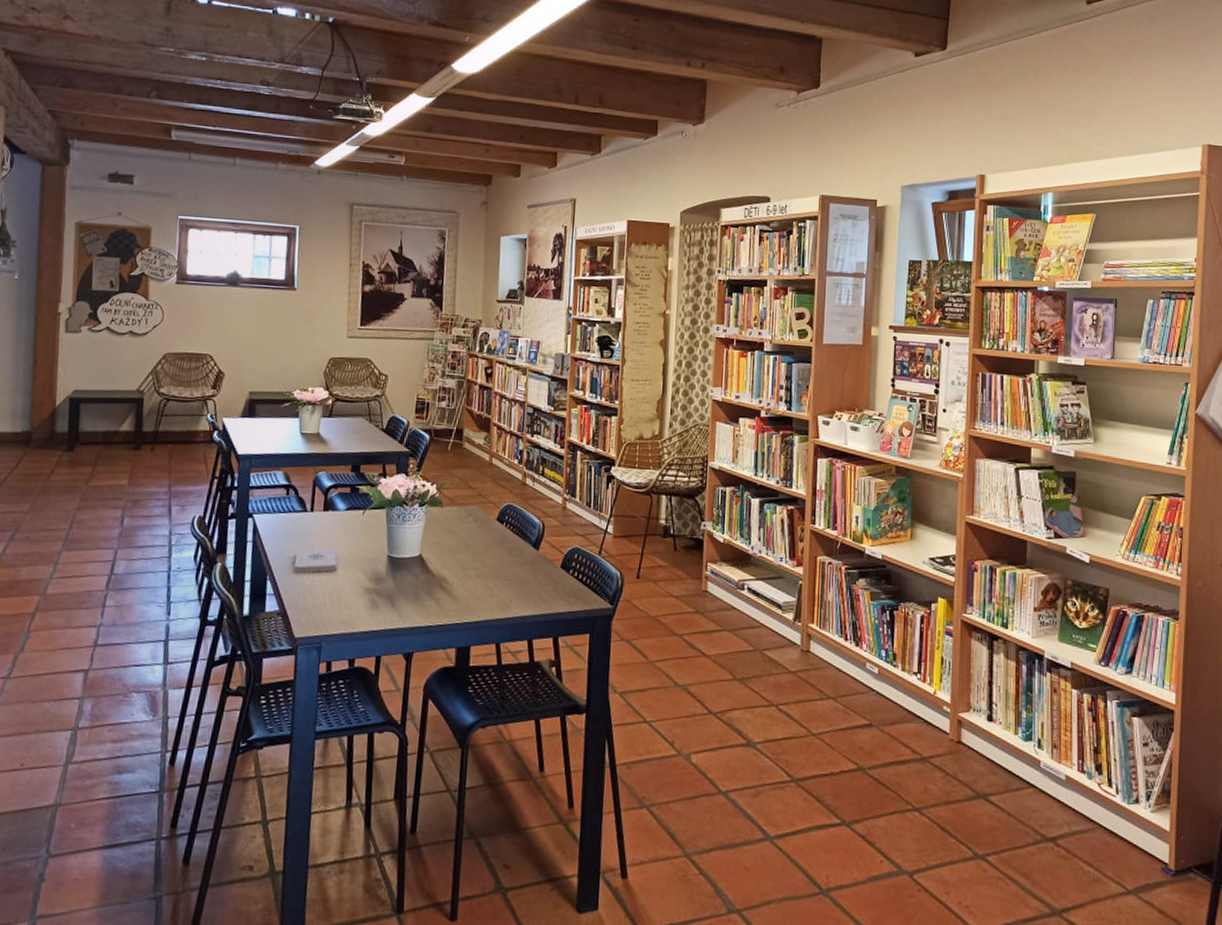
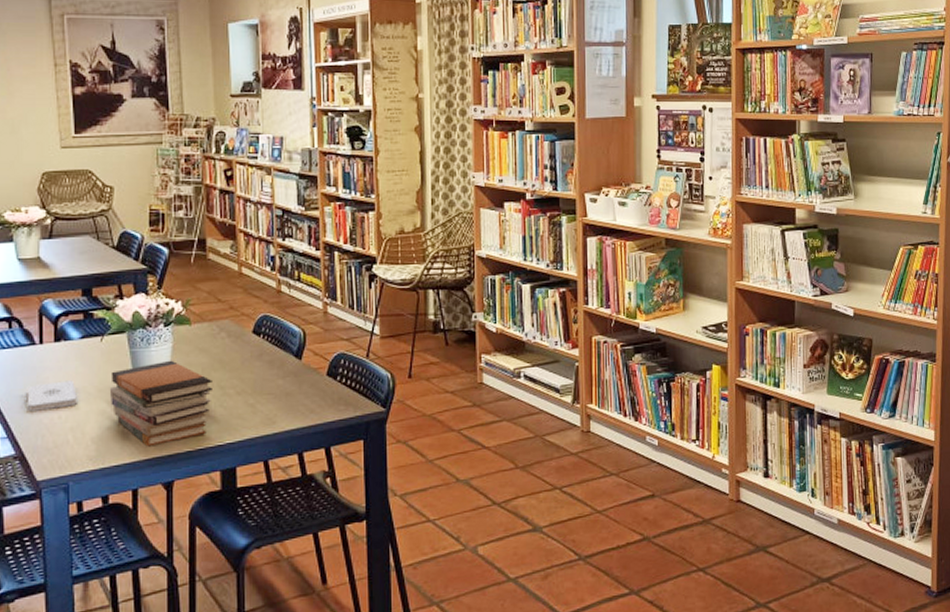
book stack: none [365,538,457,618] -> present [109,360,212,447]

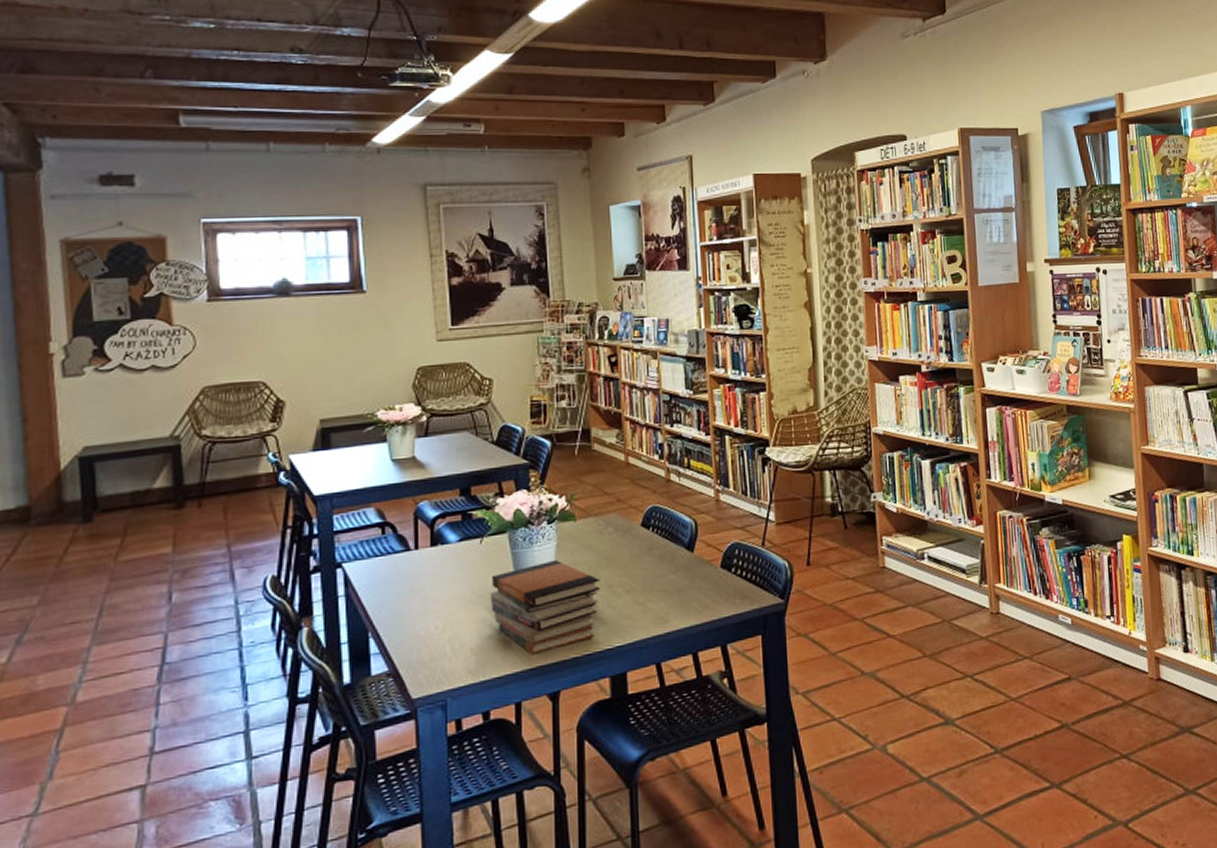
notepad: present [27,380,77,411] -> none [401,587,455,623]

